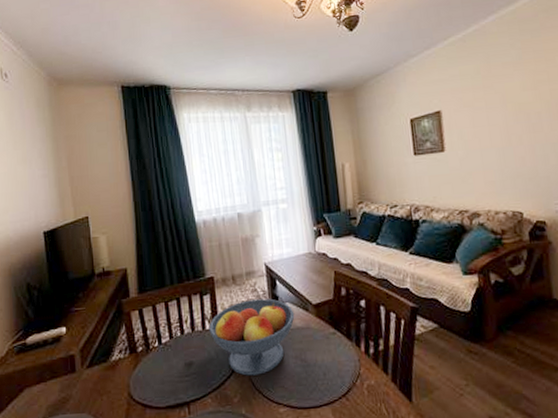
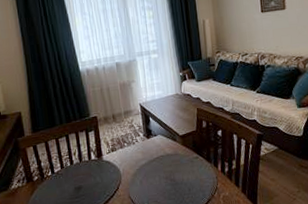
fruit bowl: present [209,298,295,376] -> none [94,132,165,195]

